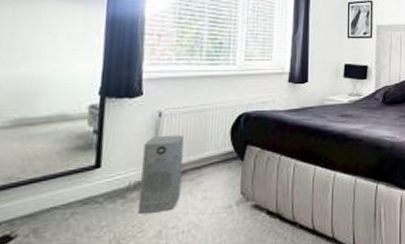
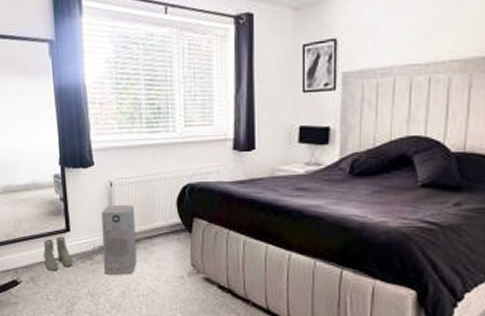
boots: none [56,174,98,218] -> present [42,236,73,271]

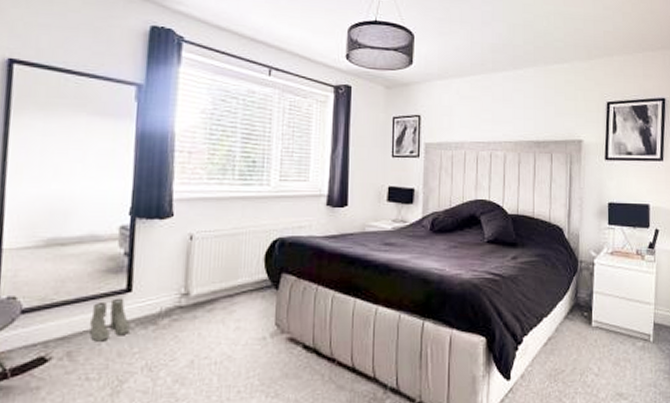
air purifier: present [101,204,137,275] -> none [169,259,216,341]

